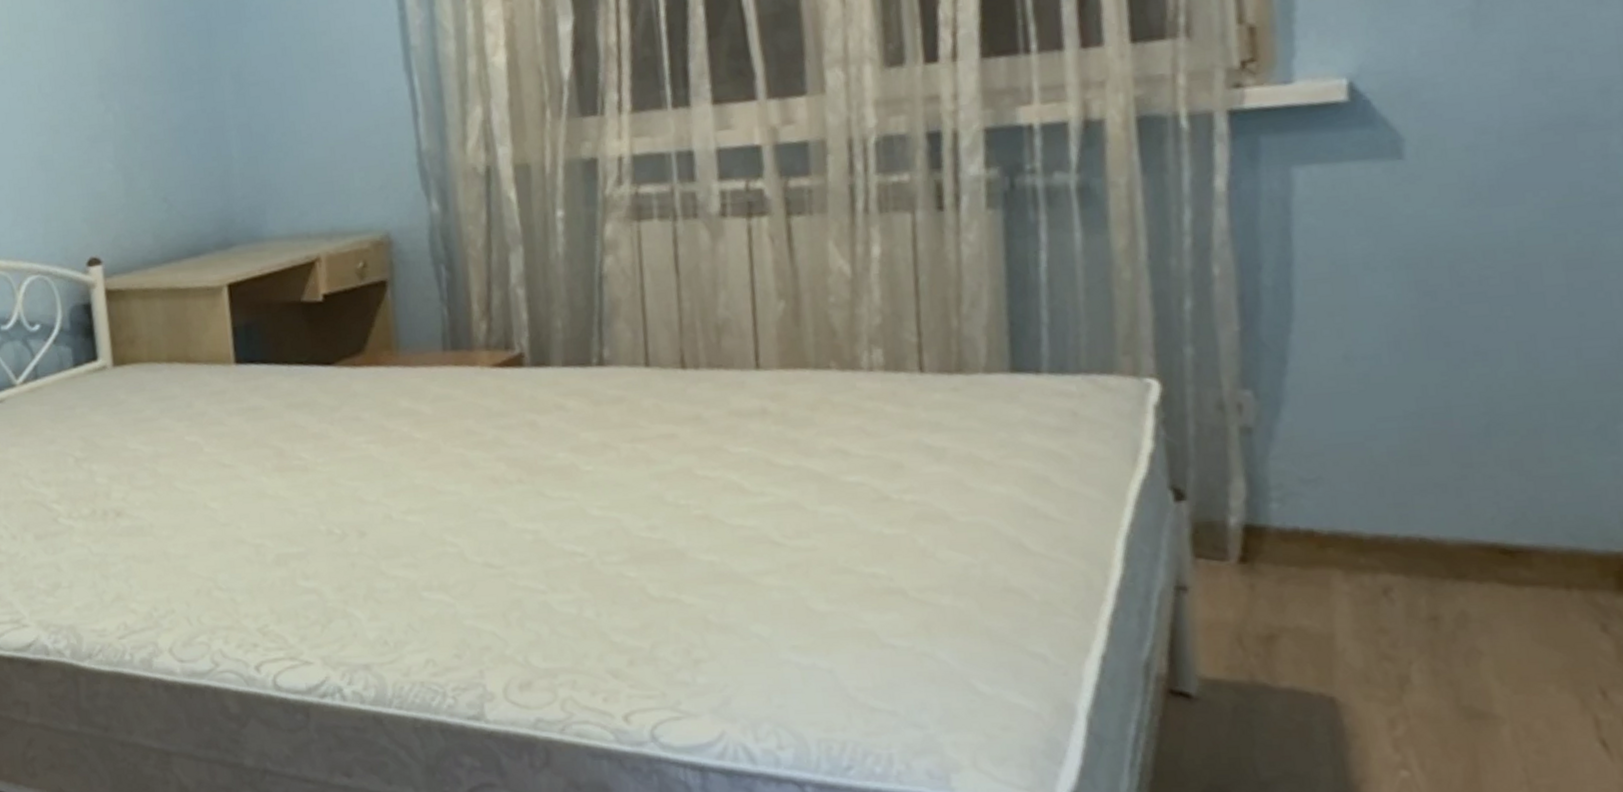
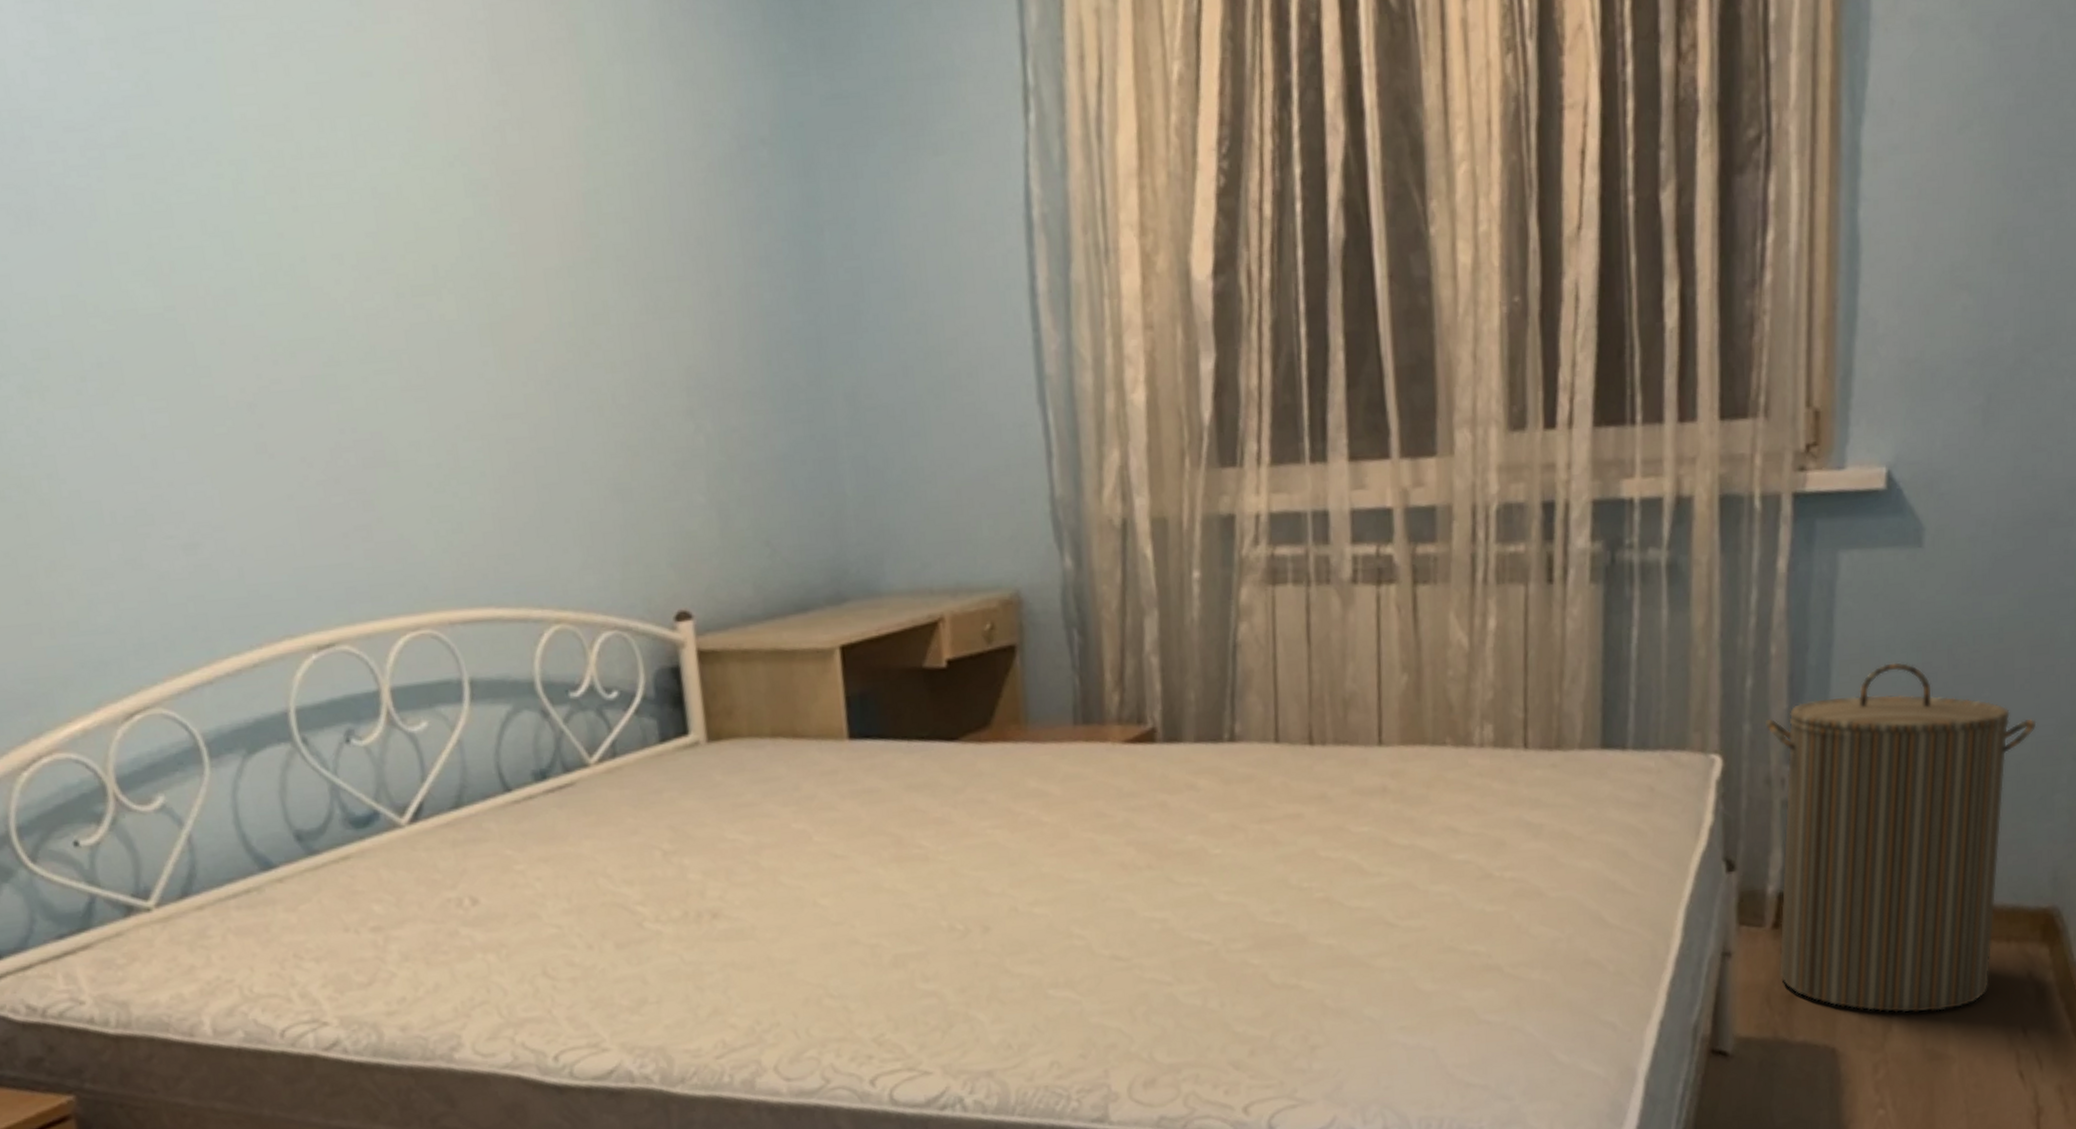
laundry hamper: none [1212,280,1584,664] -> present [1765,662,2037,1013]

